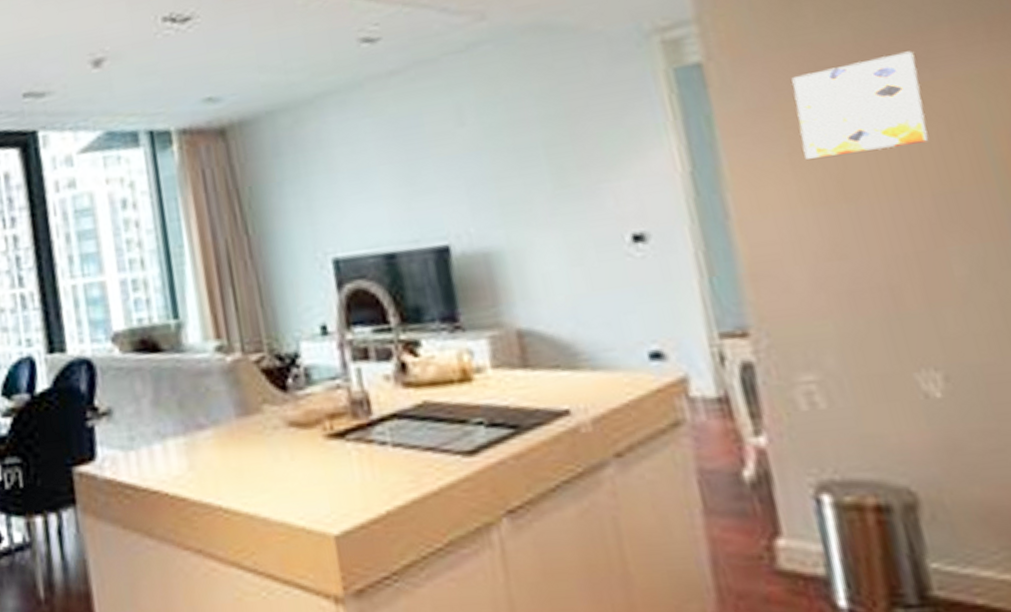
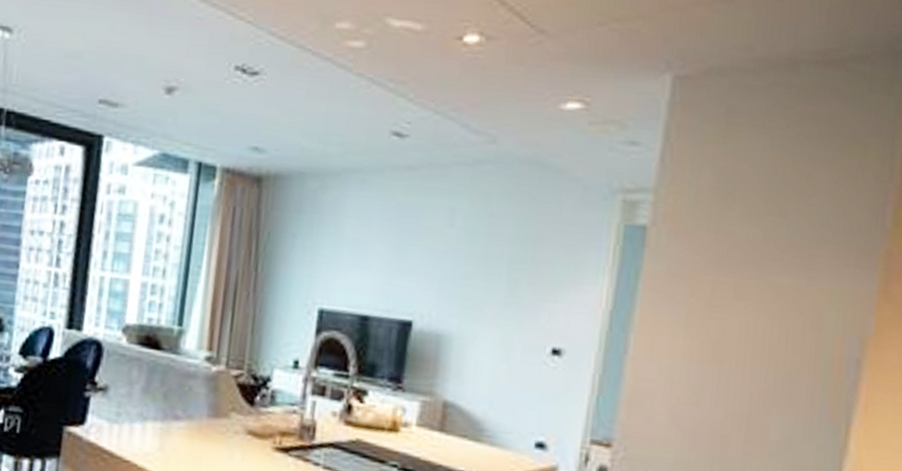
wall art: present [791,51,929,159] -> none [696,255,800,333]

